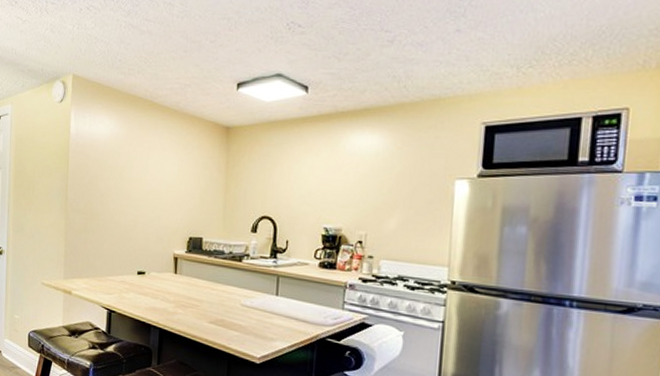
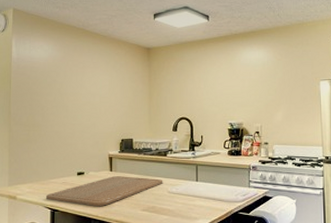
chopping board: none [103,279,236,313] -> present [46,176,163,206]

